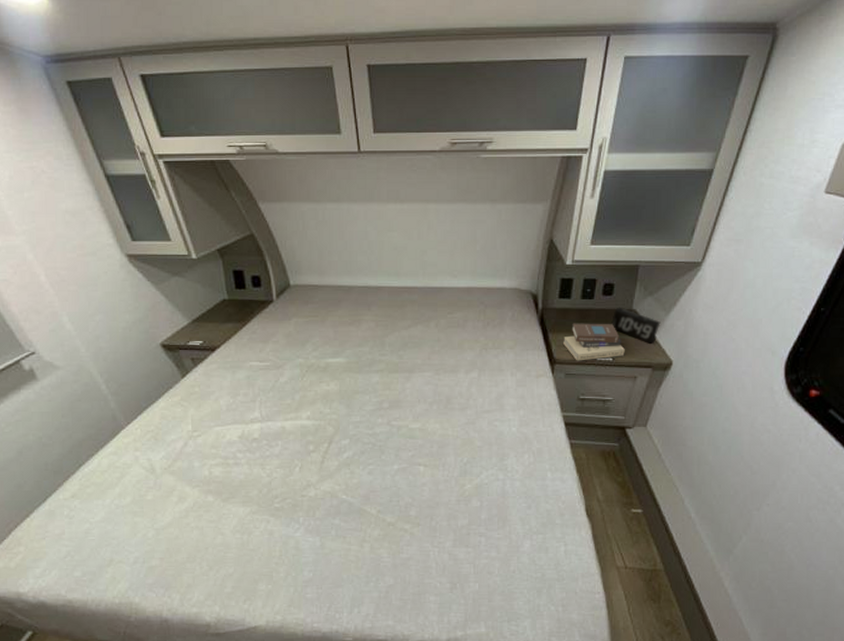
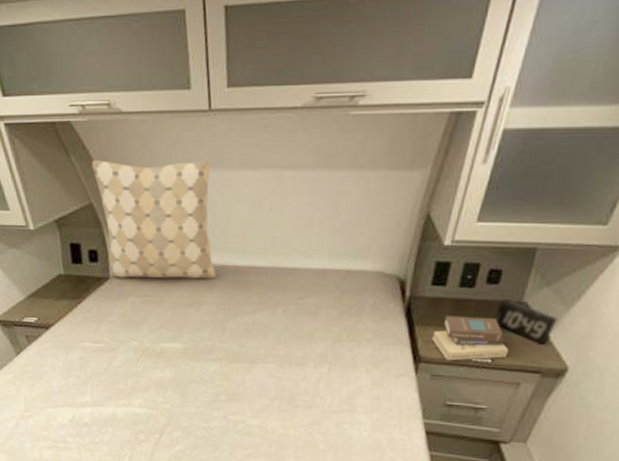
pillow: none [251,195,373,301] -> present [92,160,216,279]

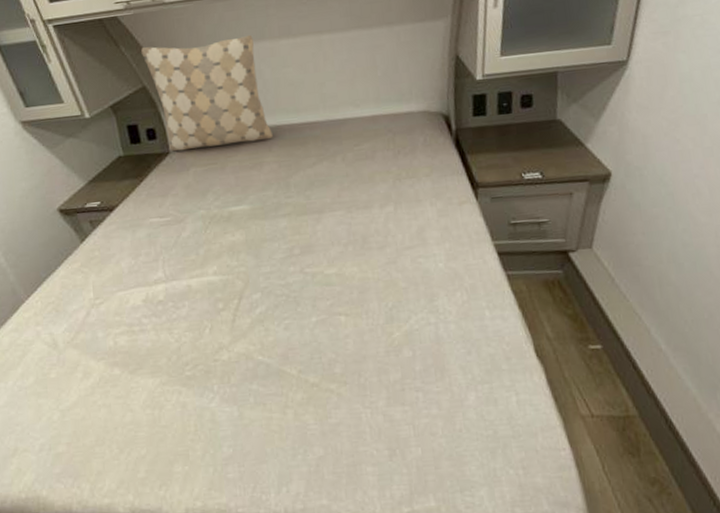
books: present [431,315,508,361] -> none [483,138,555,183]
alarm clock: present [494,298,558,344] -> none [535,118,591,155]

